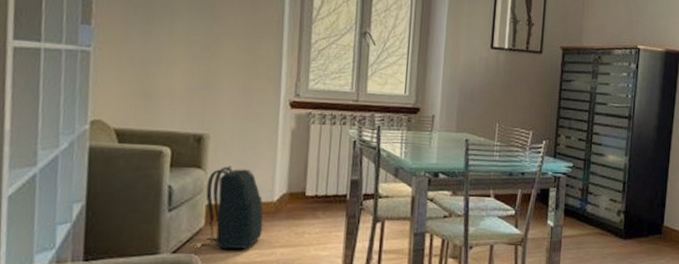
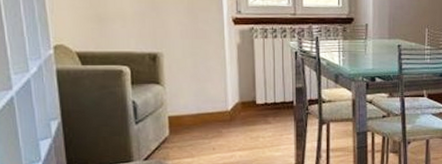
backpack: present [201,166,263,250] -> none [166,80,221,155]

